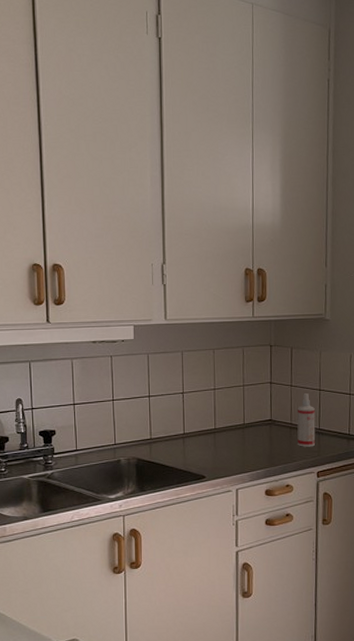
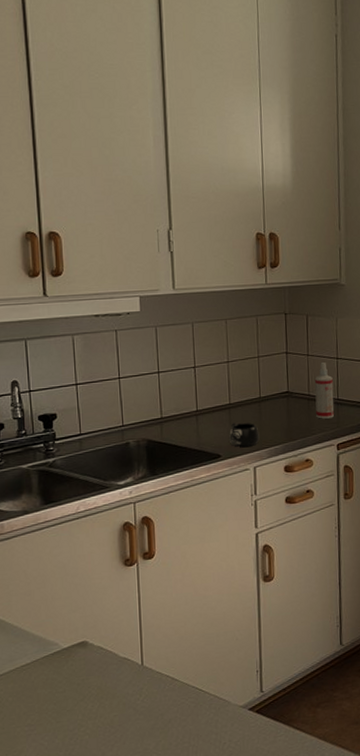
mug: none [214,446,242,469] -> present [229,422,260,447]

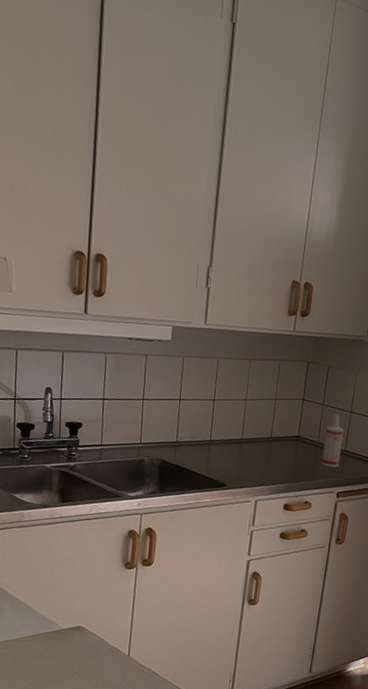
mug: present [229,422,260,447] -> none [236,457,265,481]

